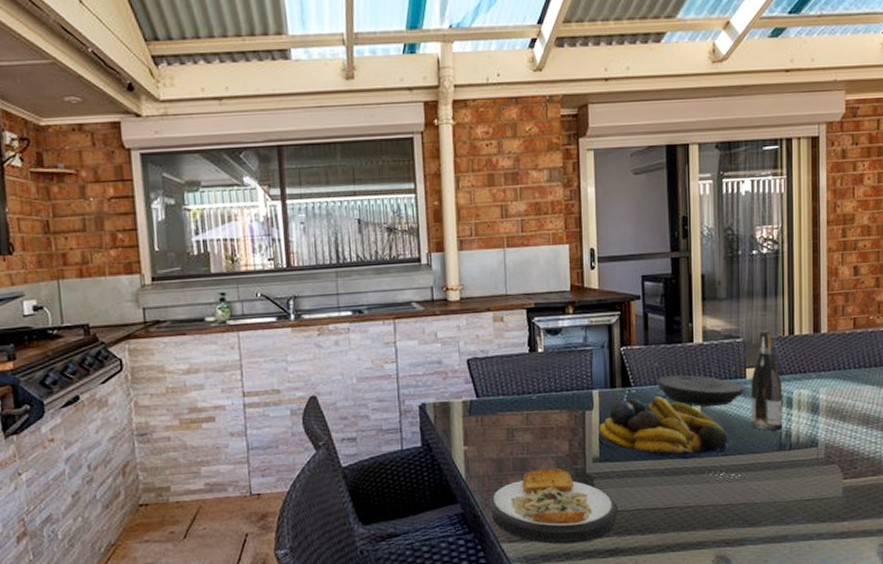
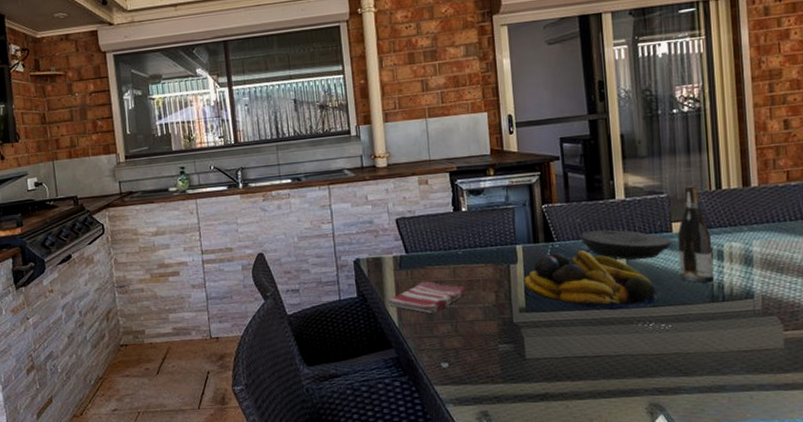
dish towel: none [453,428,540,465] -> present [386,281,467,314]
plate: present [488,468,618,545] -> none [420,317,547,389]

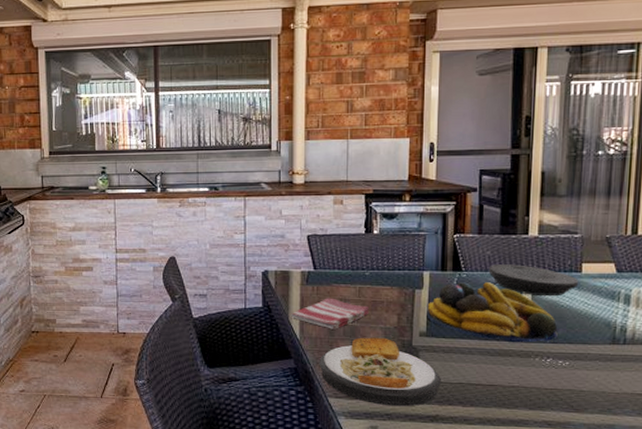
plate: none [420,317,547,389] -> present [319,337,441,407]
wine bottle: present [677,185,715,283] -> none [584,228,621,324]

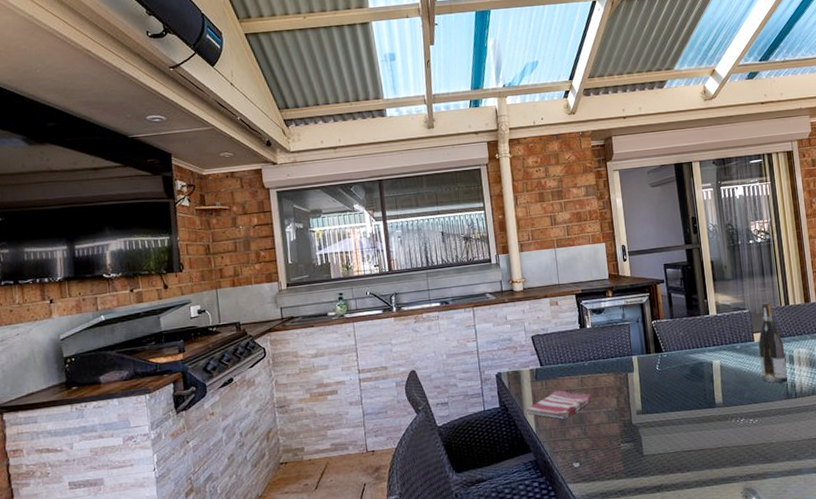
plate: present [319,337,441,407] -> none [555,420,661,483]
fruit bowl: present [427,282,559,344] -> none [639,359,747,410]
plate: present [489,264,579,297] -> none [684,340,754,366]
wine bottle: none [584,228,621,324] -> present [758,302,788,383]

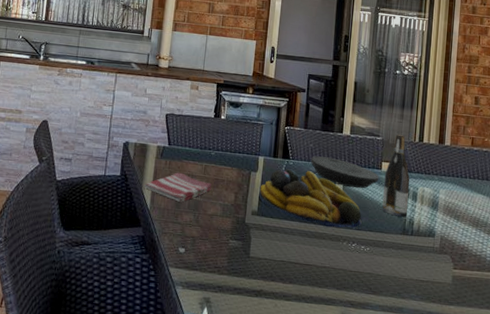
fruit bowl: none [639,359,747,410] -> present [259,169,362,230]
plate: none [684,340,754,366] -> present [311,156,379,189]

